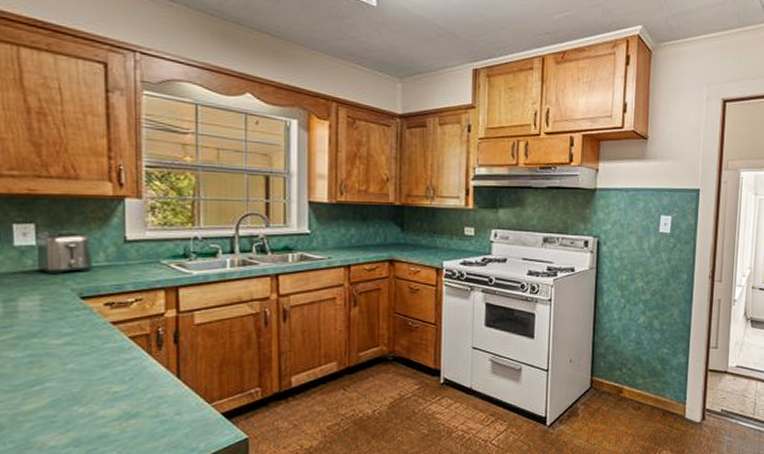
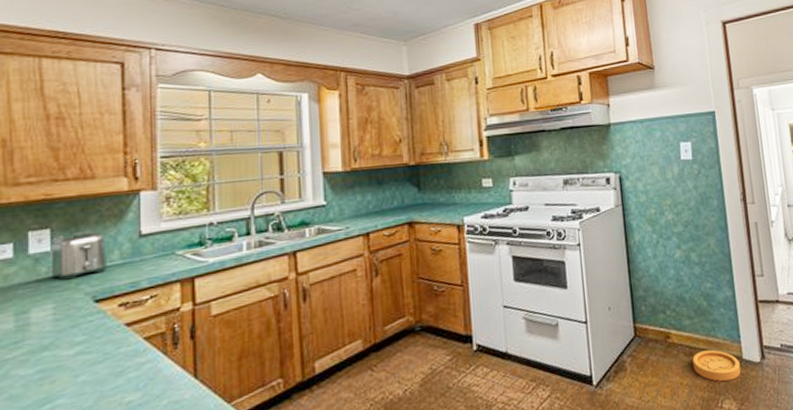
pet bowl: none [639,407,682,435] -> present [692,349,741,382]

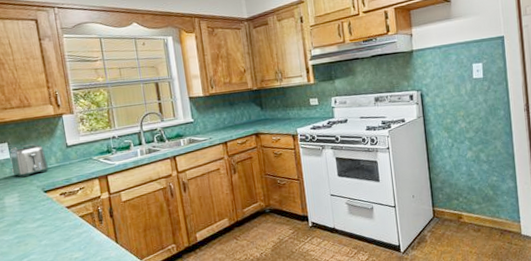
pet bowl: present [692,349,741,382] -> none [480,227,520,251]

